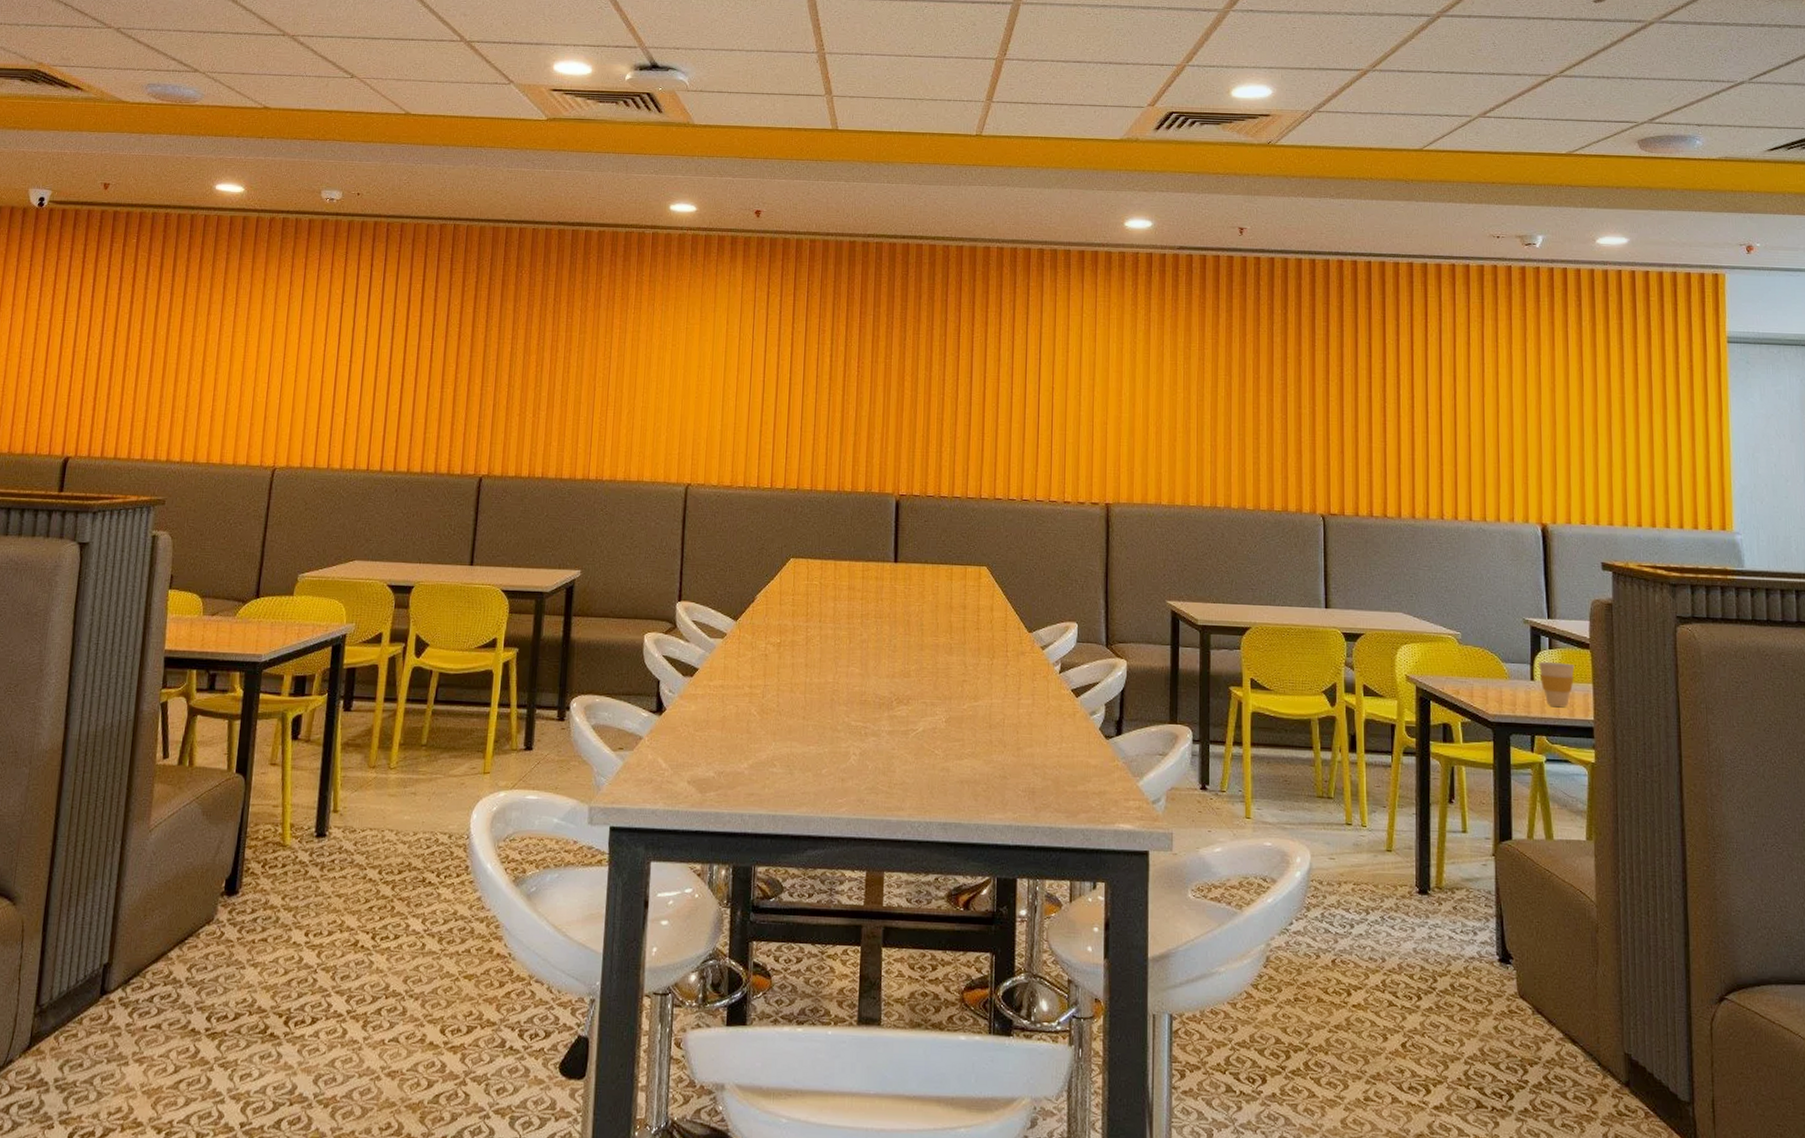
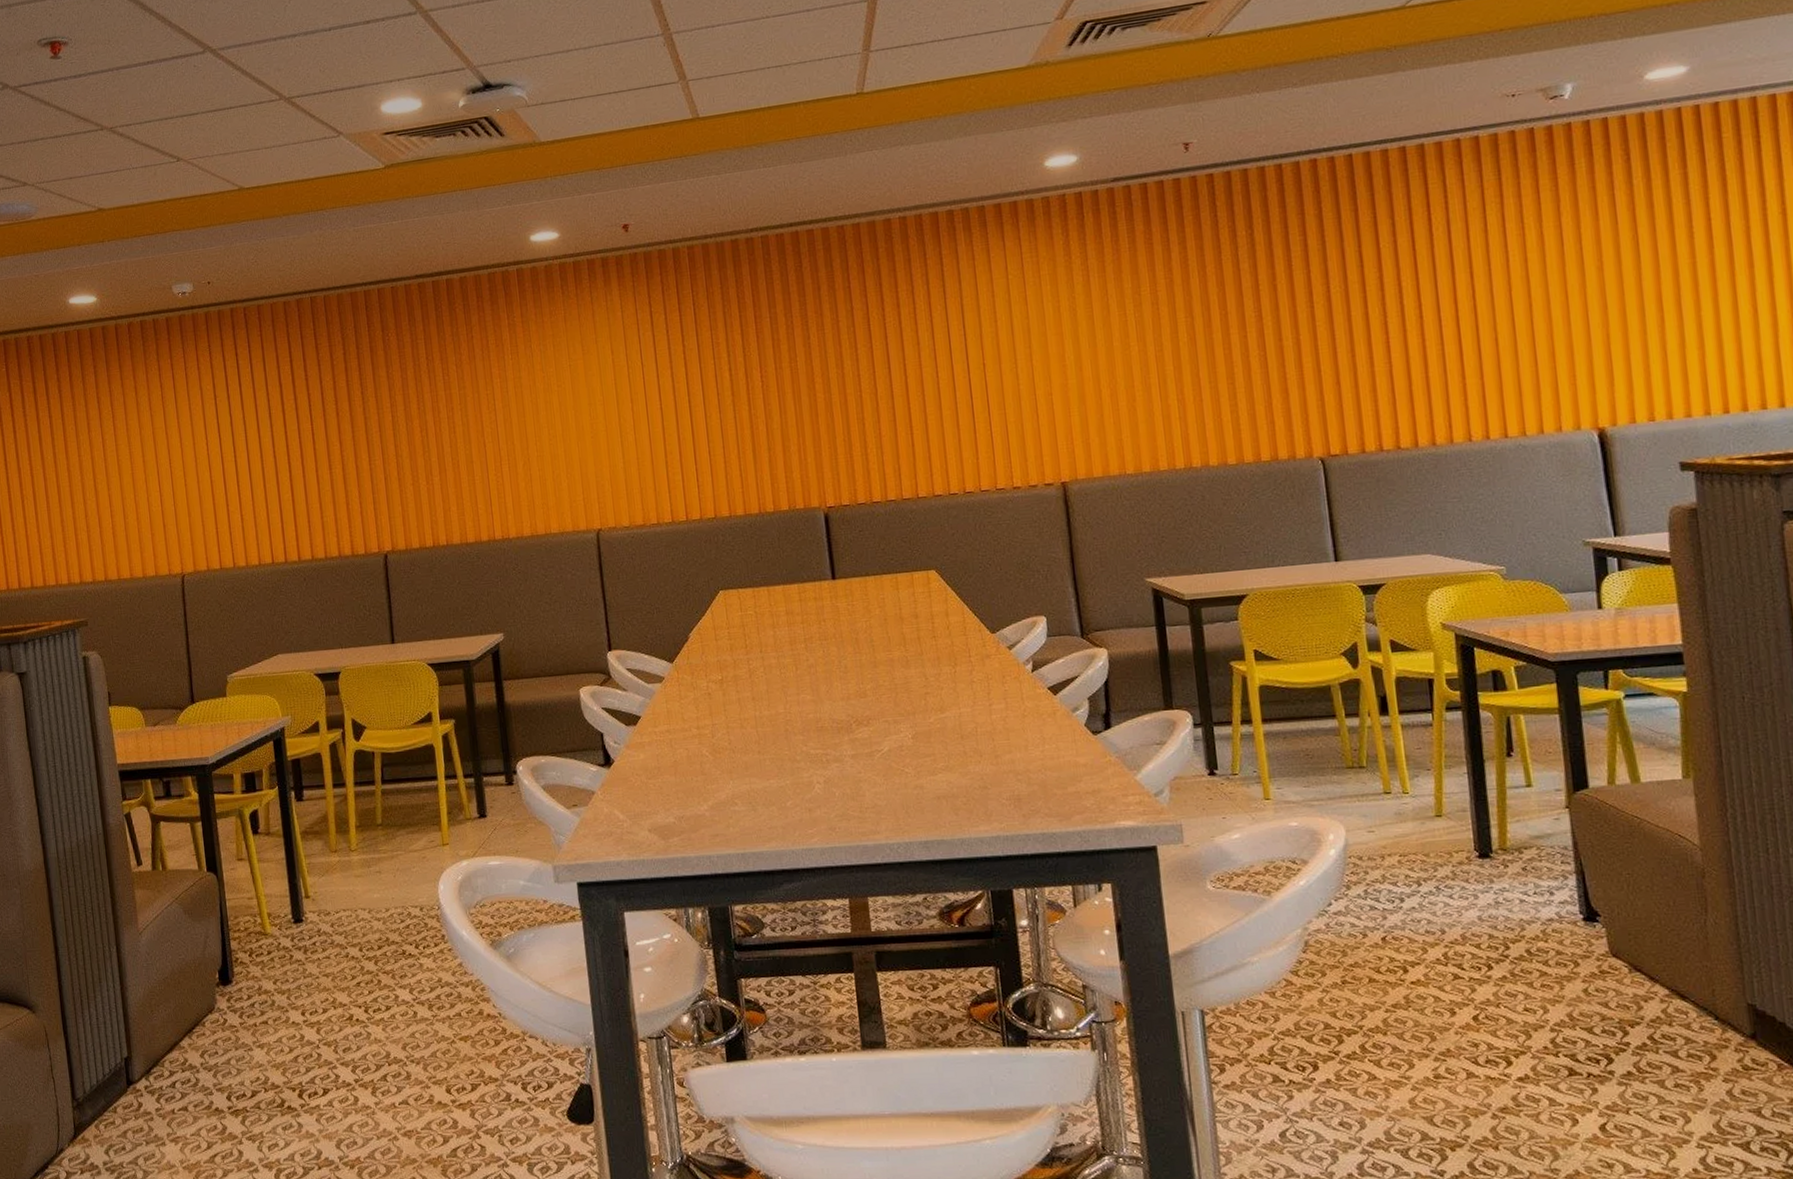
cup: present [1539,662,1575,708] -> none [1607,584,1654,636]

